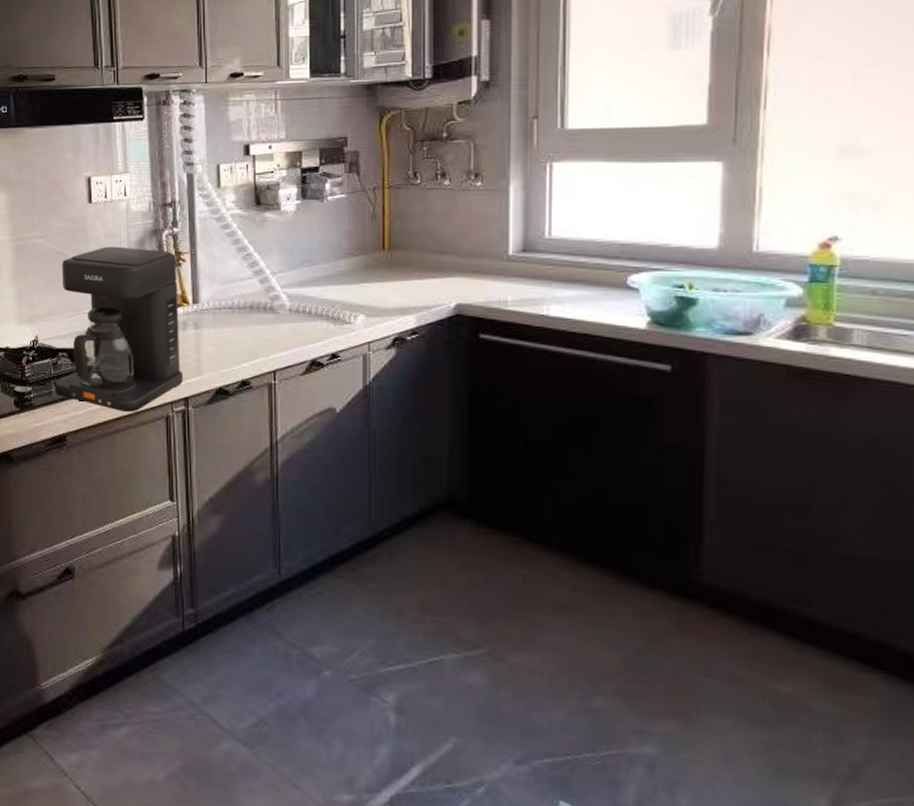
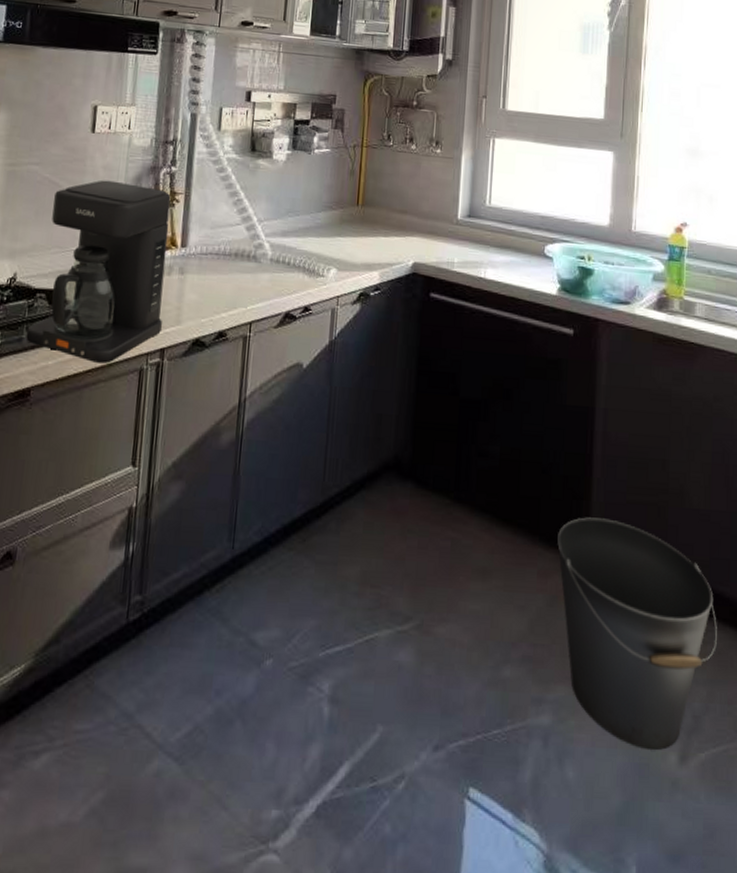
bucket: none [656,560,886,793] -> present [556,517,717,750]

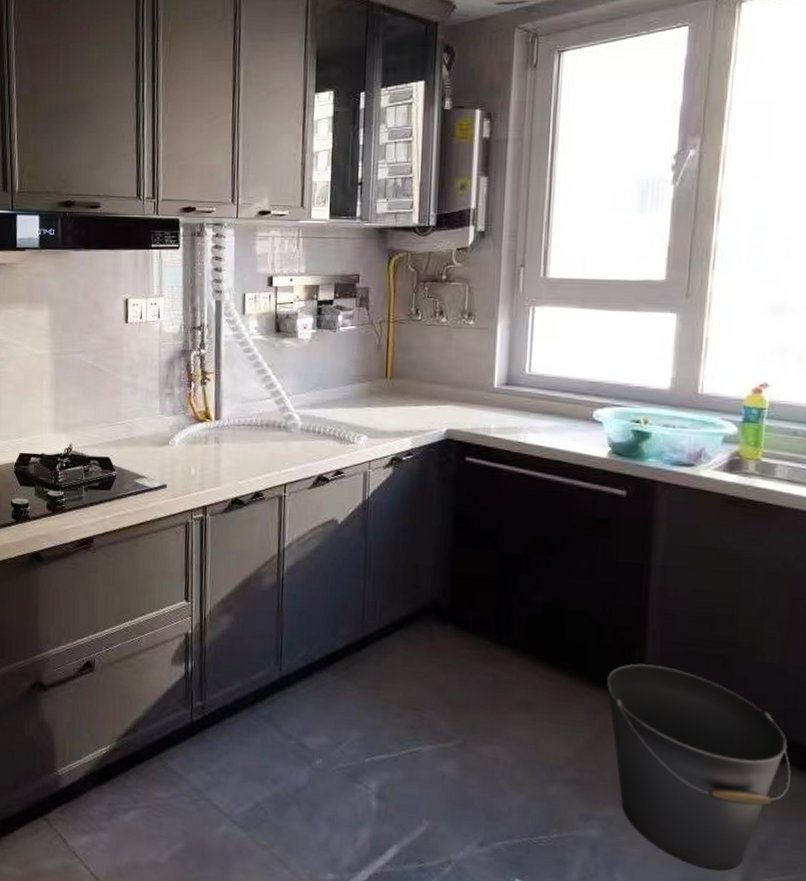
coffee maker: present [26,180,171,365] -> none [85,363,203,519]

